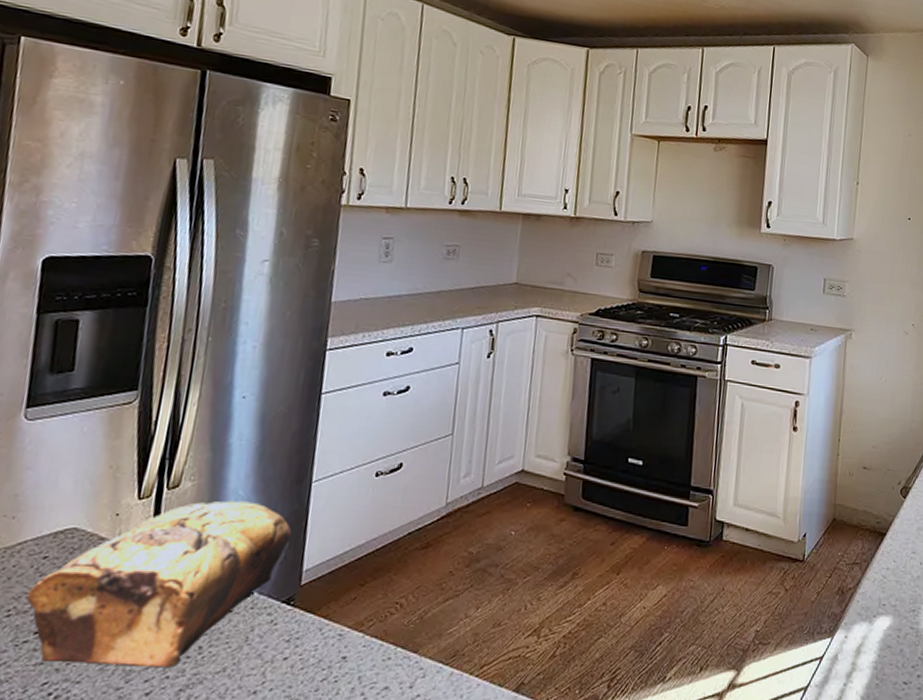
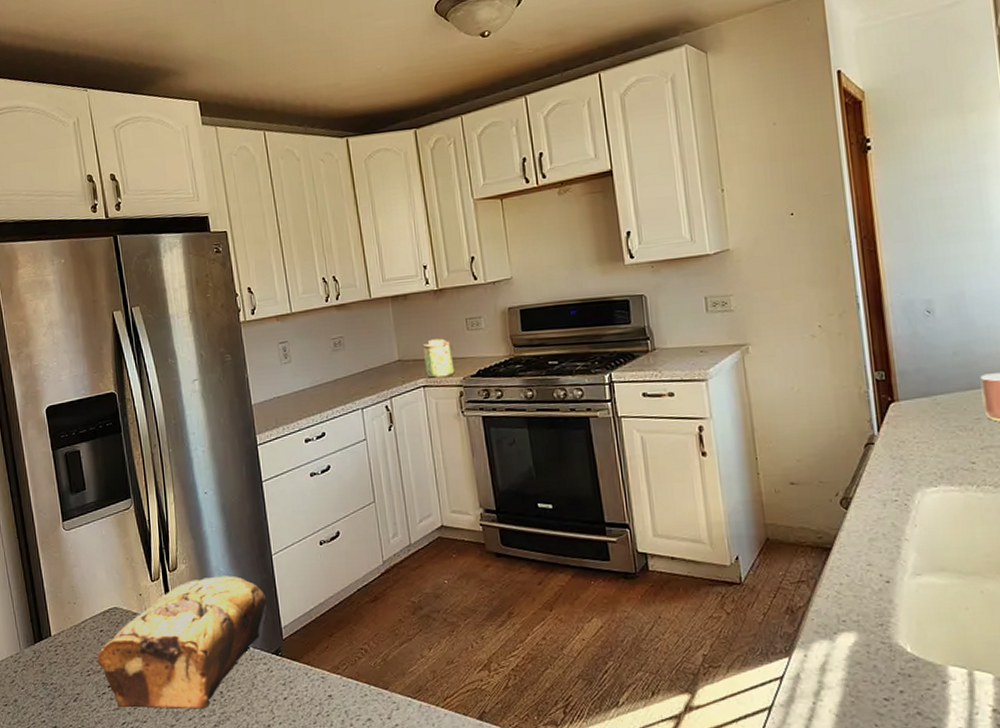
canister: none [542,267,576,310] -> present [422,338,455,378]

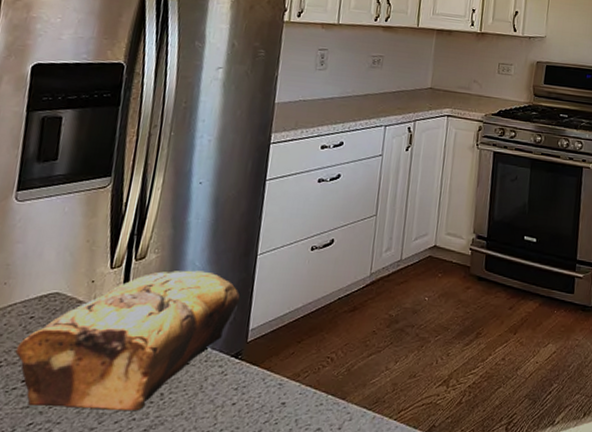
canister: present [422,338,455,378] -> none [452,75,481,111]

